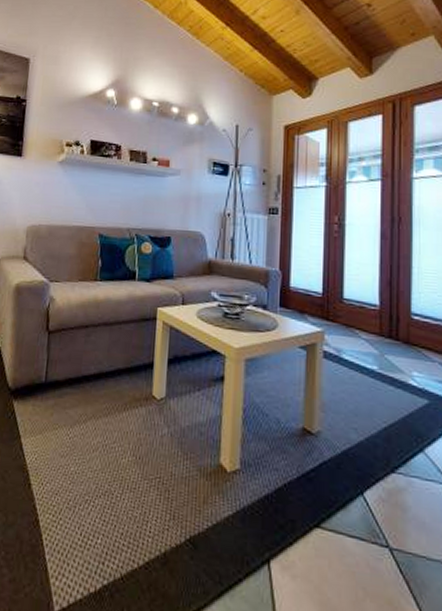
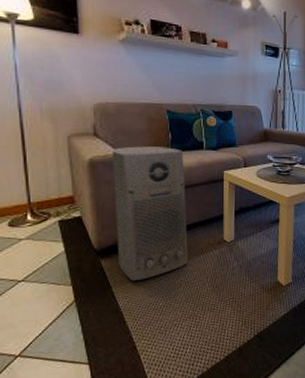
air purifier: none [31,272,113,434] -> present [111,146,188,282]

